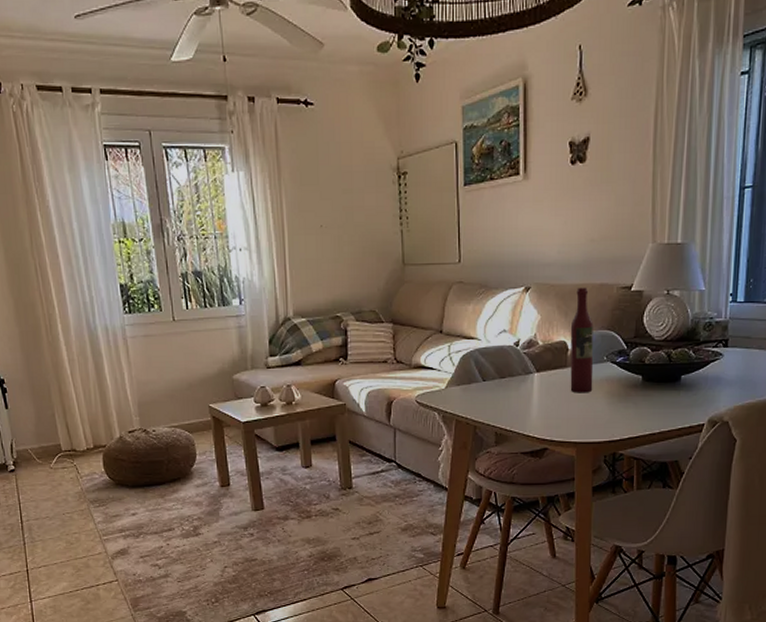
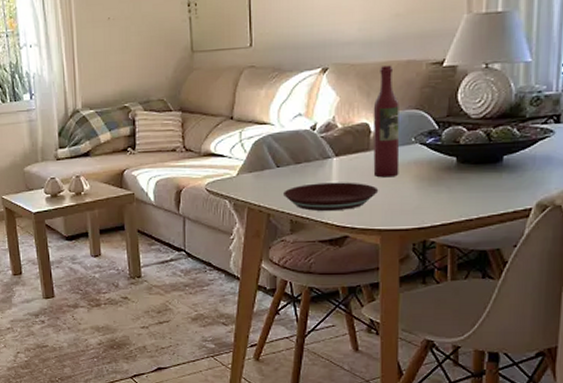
plate: none [489,396,575,424] -> present [284,182,379,211]

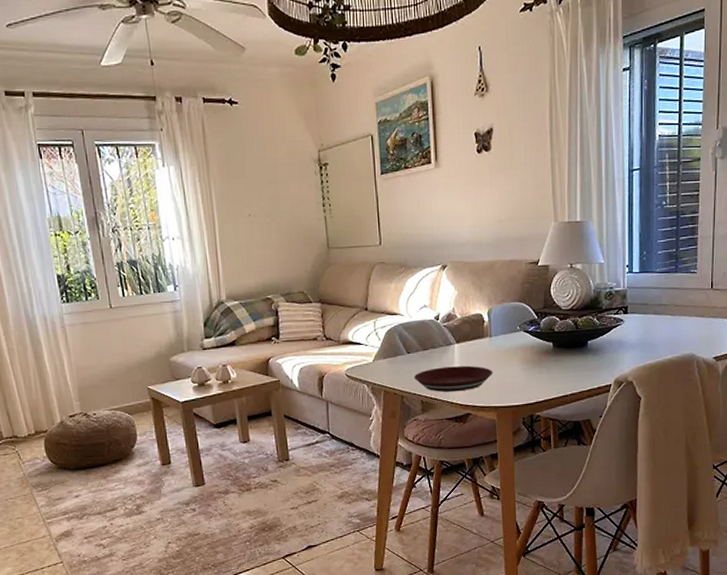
wine bottle: present [373,65,400,178] -> none [485,264,509,361]

